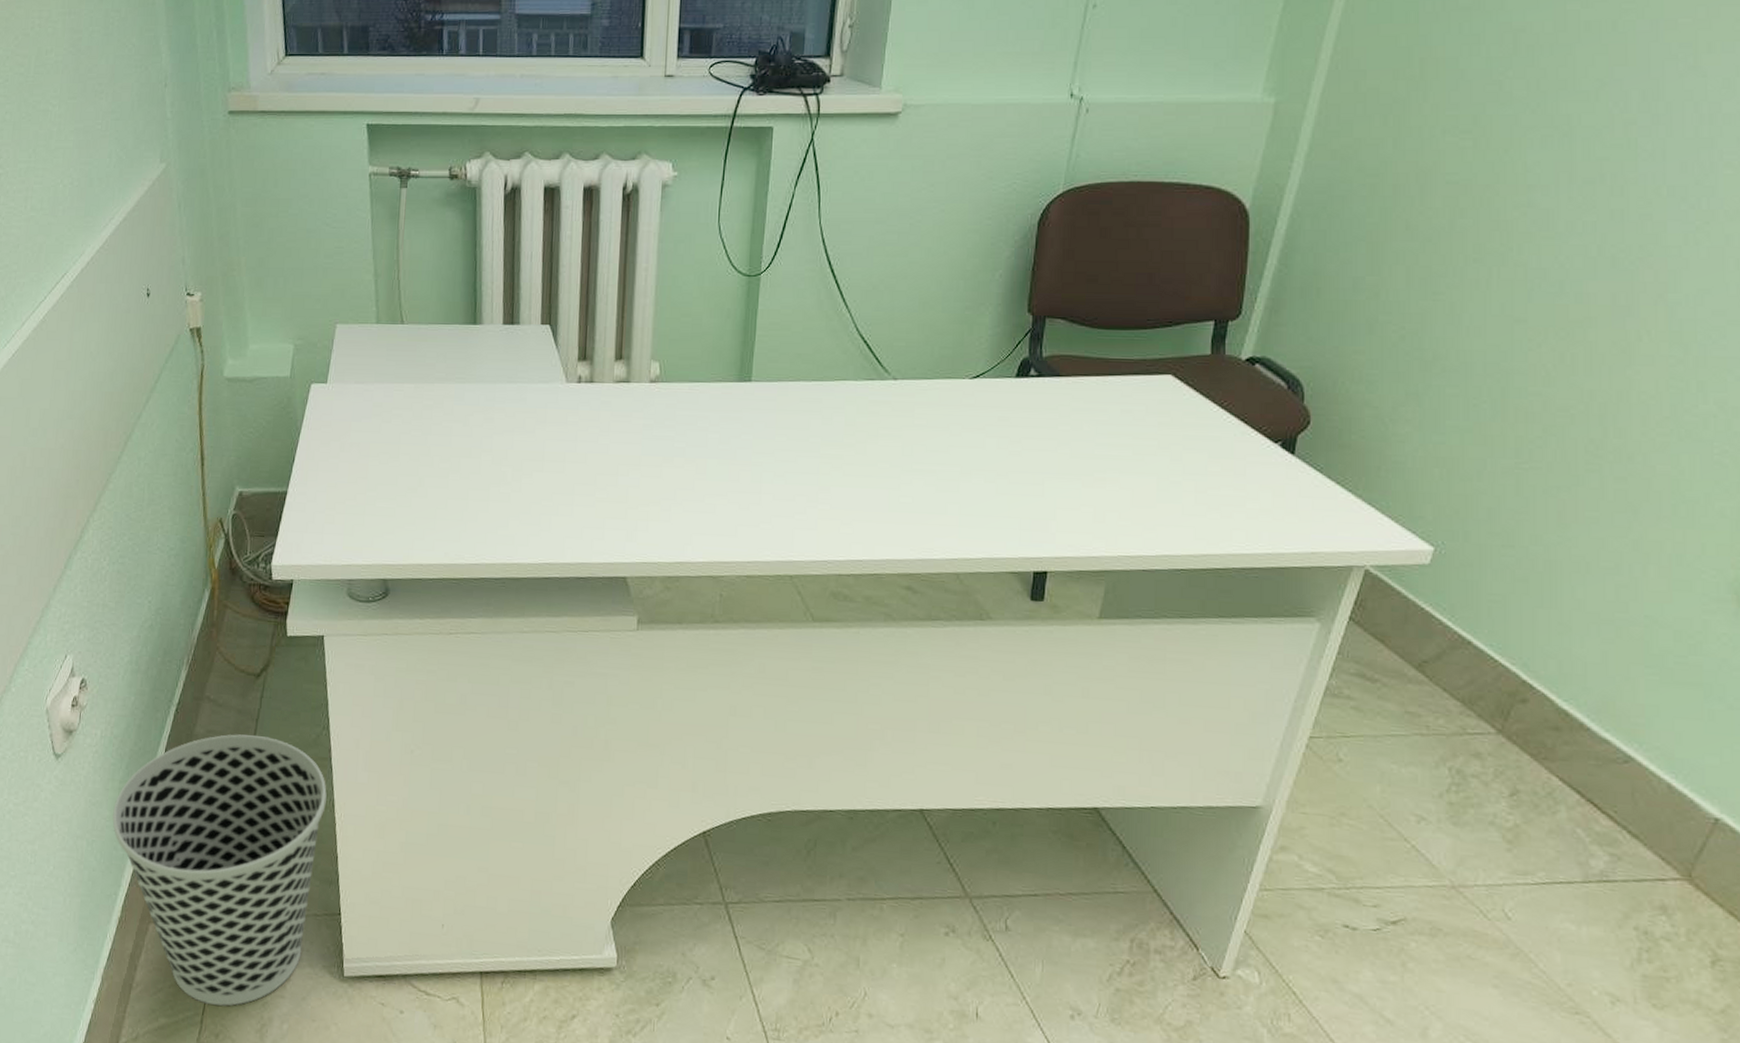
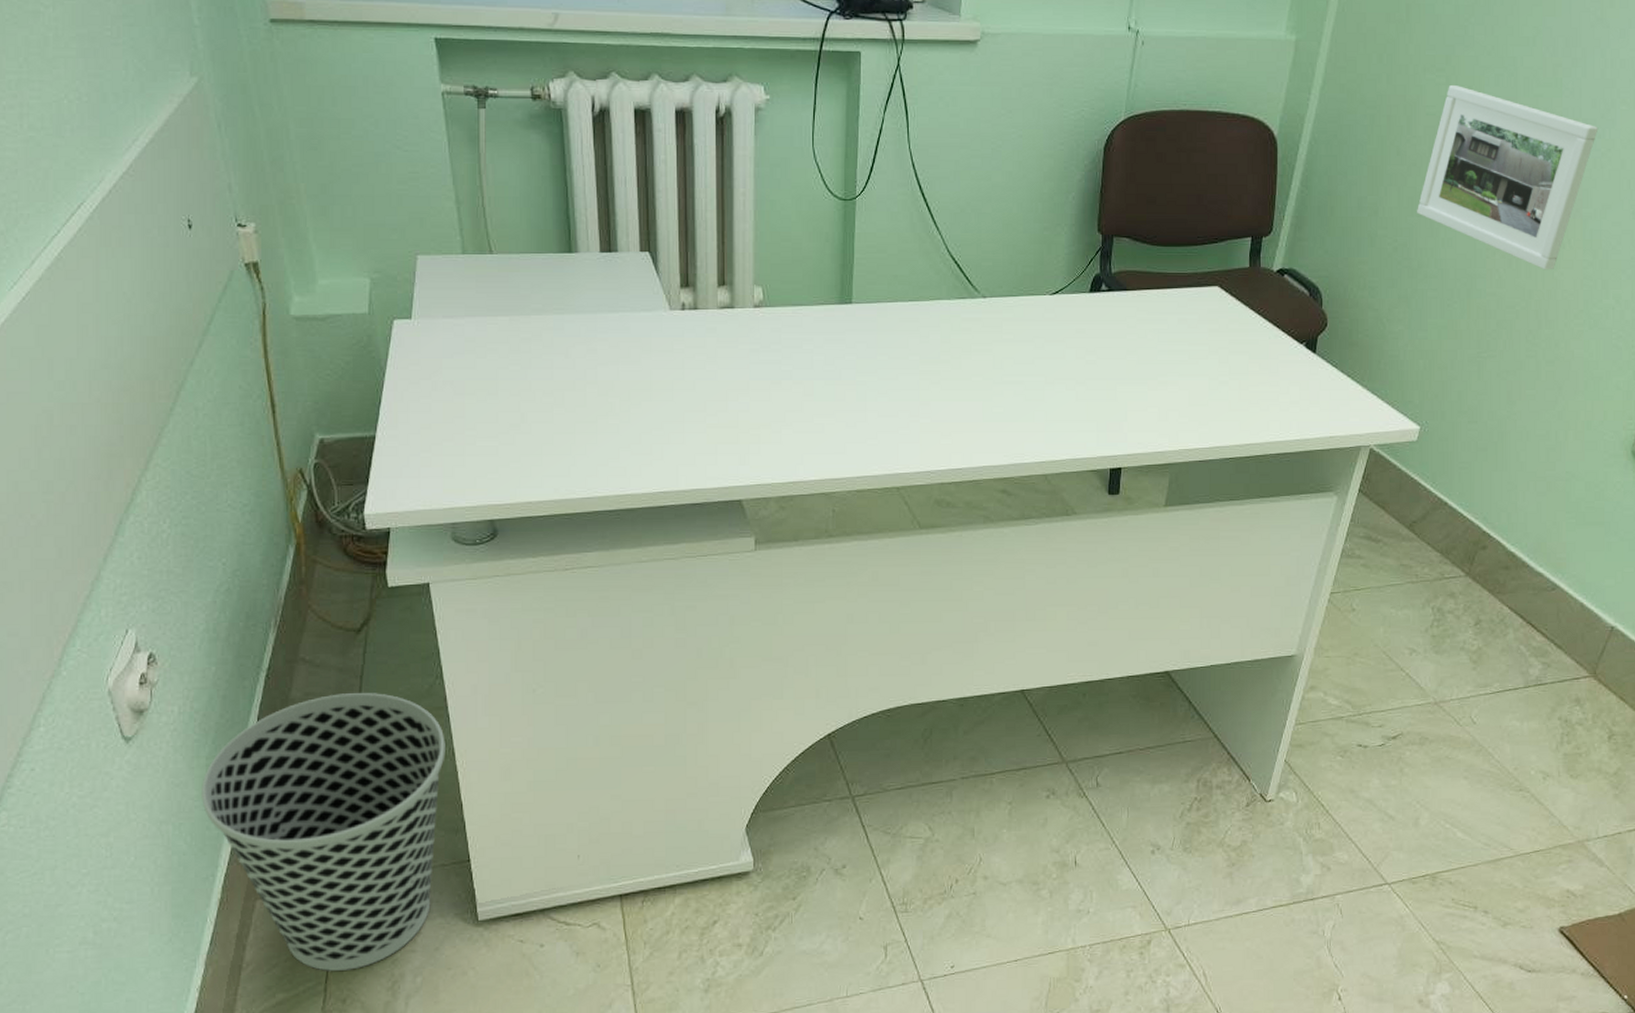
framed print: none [1432,149,1692,367] -> present [1417,85,1599,270]

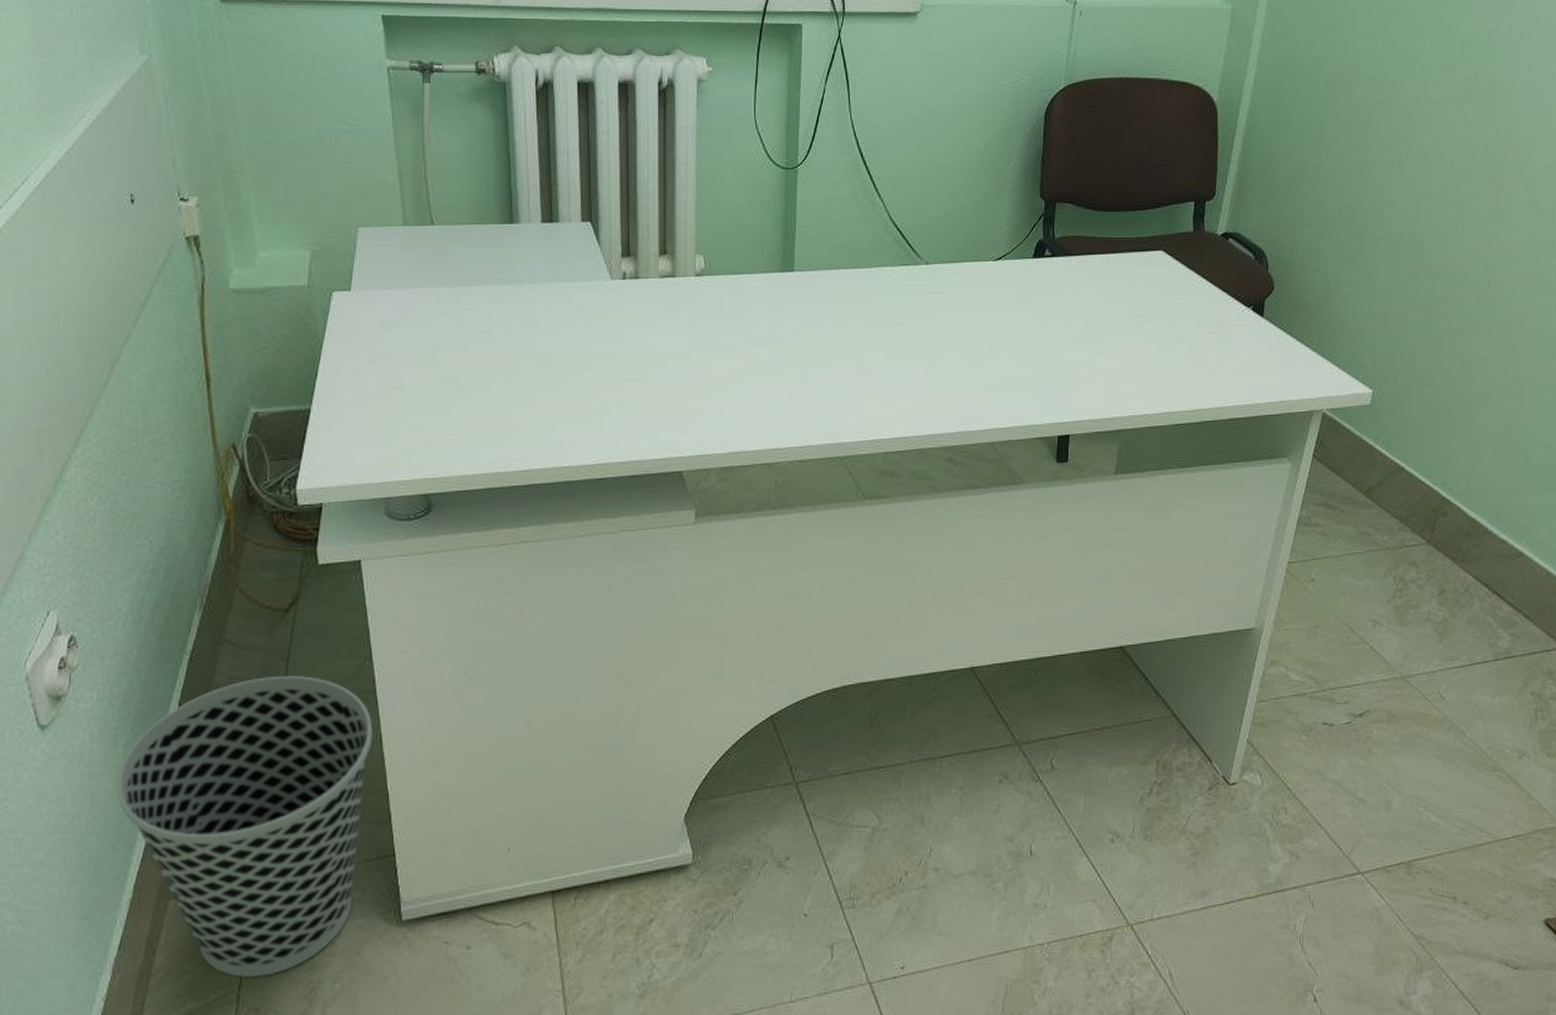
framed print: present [1417,85,1599,270] -> none [1359,51,1537,232]

